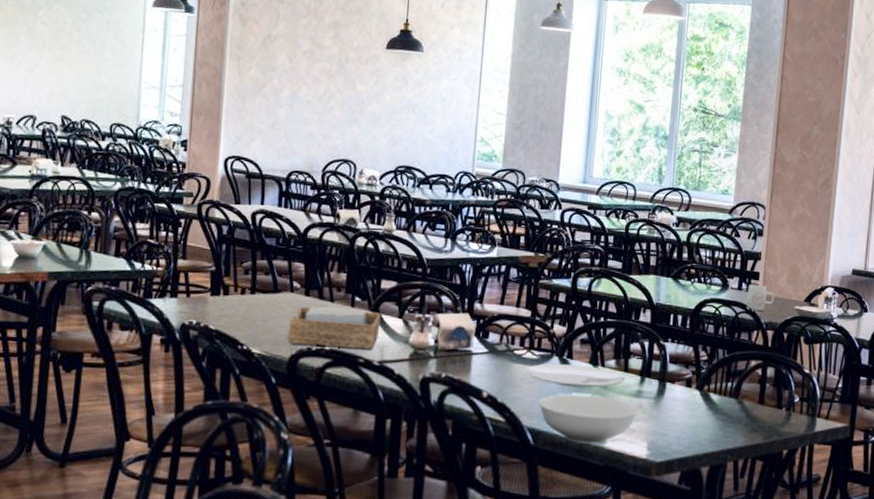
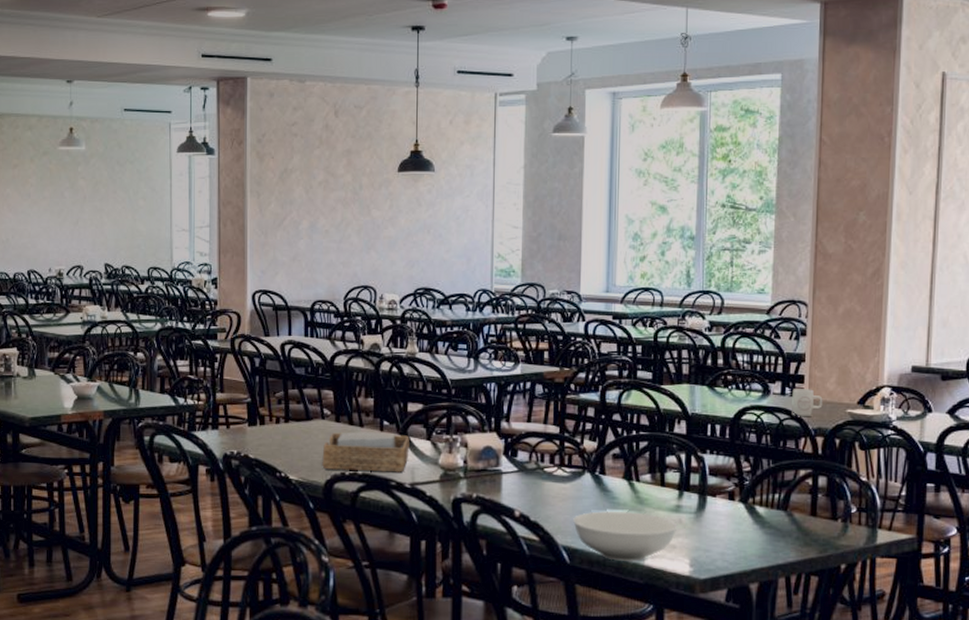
plate: present [525,364,626,388] -> none [557,480,663,504]

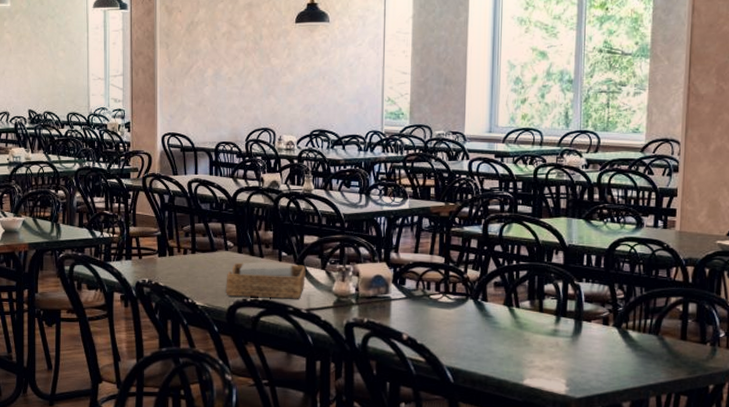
bowl: present [573,511,678,561] -> none [457,334,555,381]
mug: present [791,389,823,416] -> none [663,221,694,247]

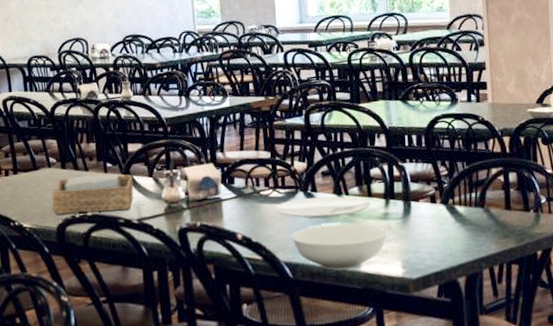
plate: none [442,307,541,329] -> present [274,196,371,219]
bowl: none [457,334,555,381] -> present [292,223,388,271]

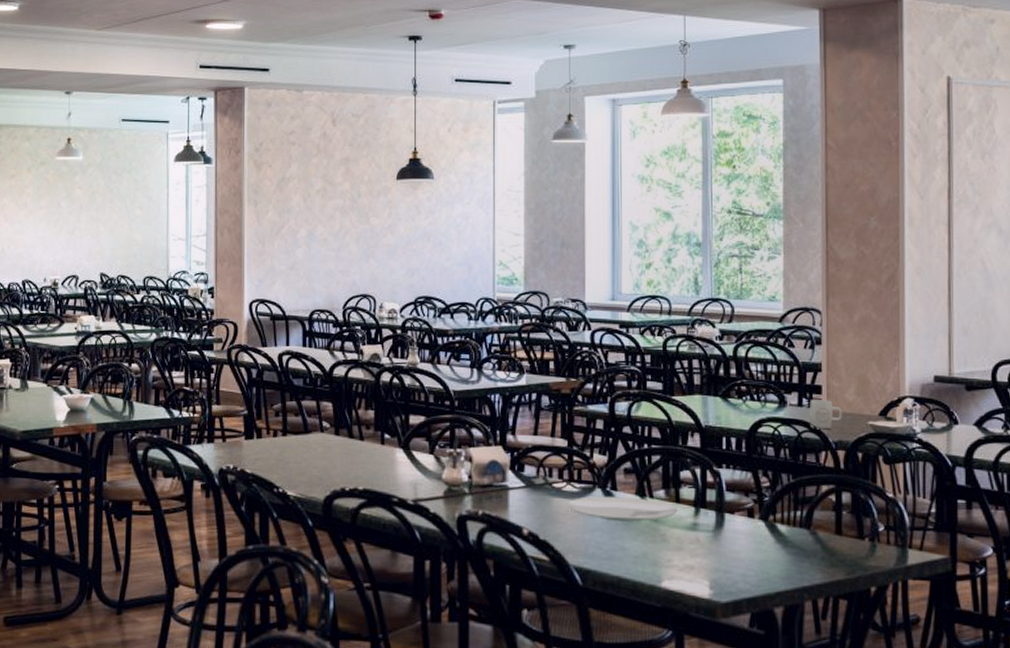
napkin holder: present [52,174,134,215] -> none [321,445,412,488]
bowl: present [292,223,388,271] -> none [584,529,695,583]
mug: none [477,94,506,120] -> present [809,400,843,428]

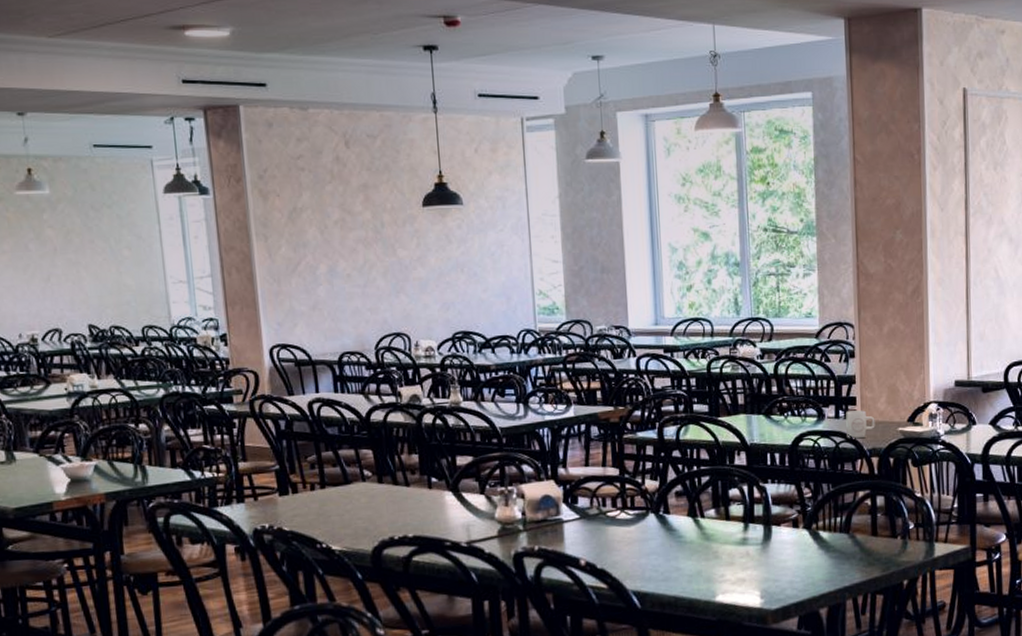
plate: present [567,496,678,522] -> none [622,519,729,544]

